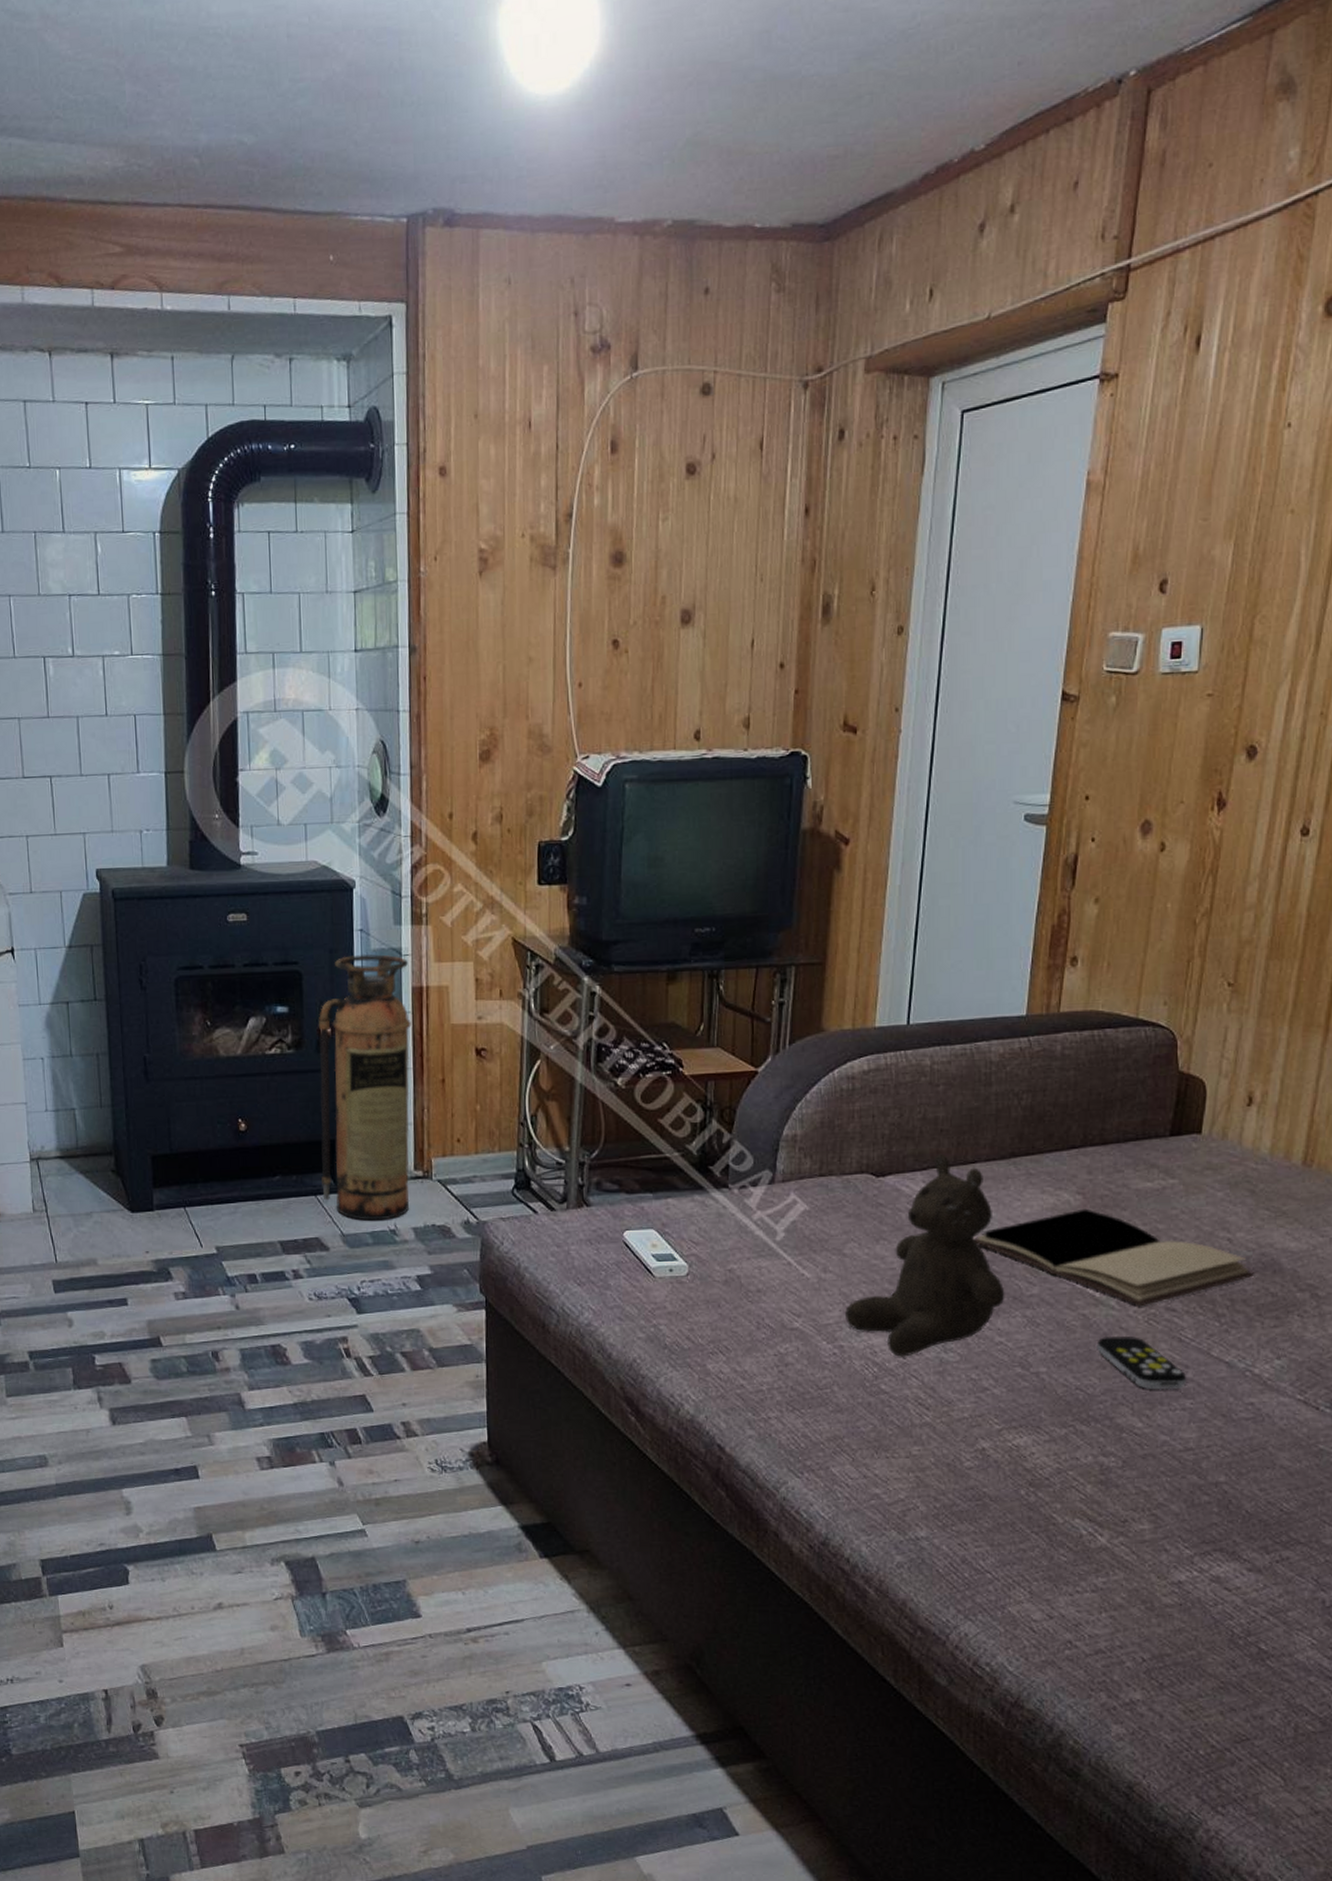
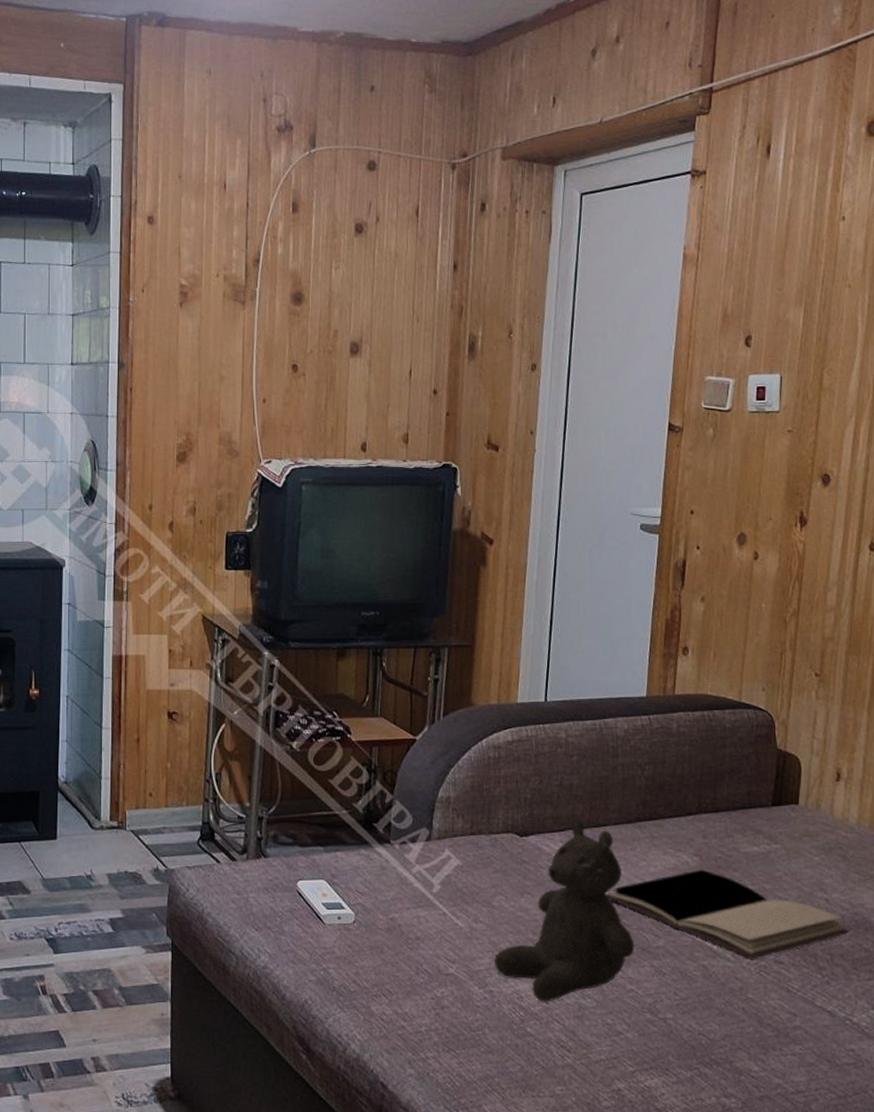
fire extinguisher: present [319,953,411,1221] -> none [26,625,111,866]
remote control: present [1097,1335,1186,1390] -> none [716,985,795,1036]

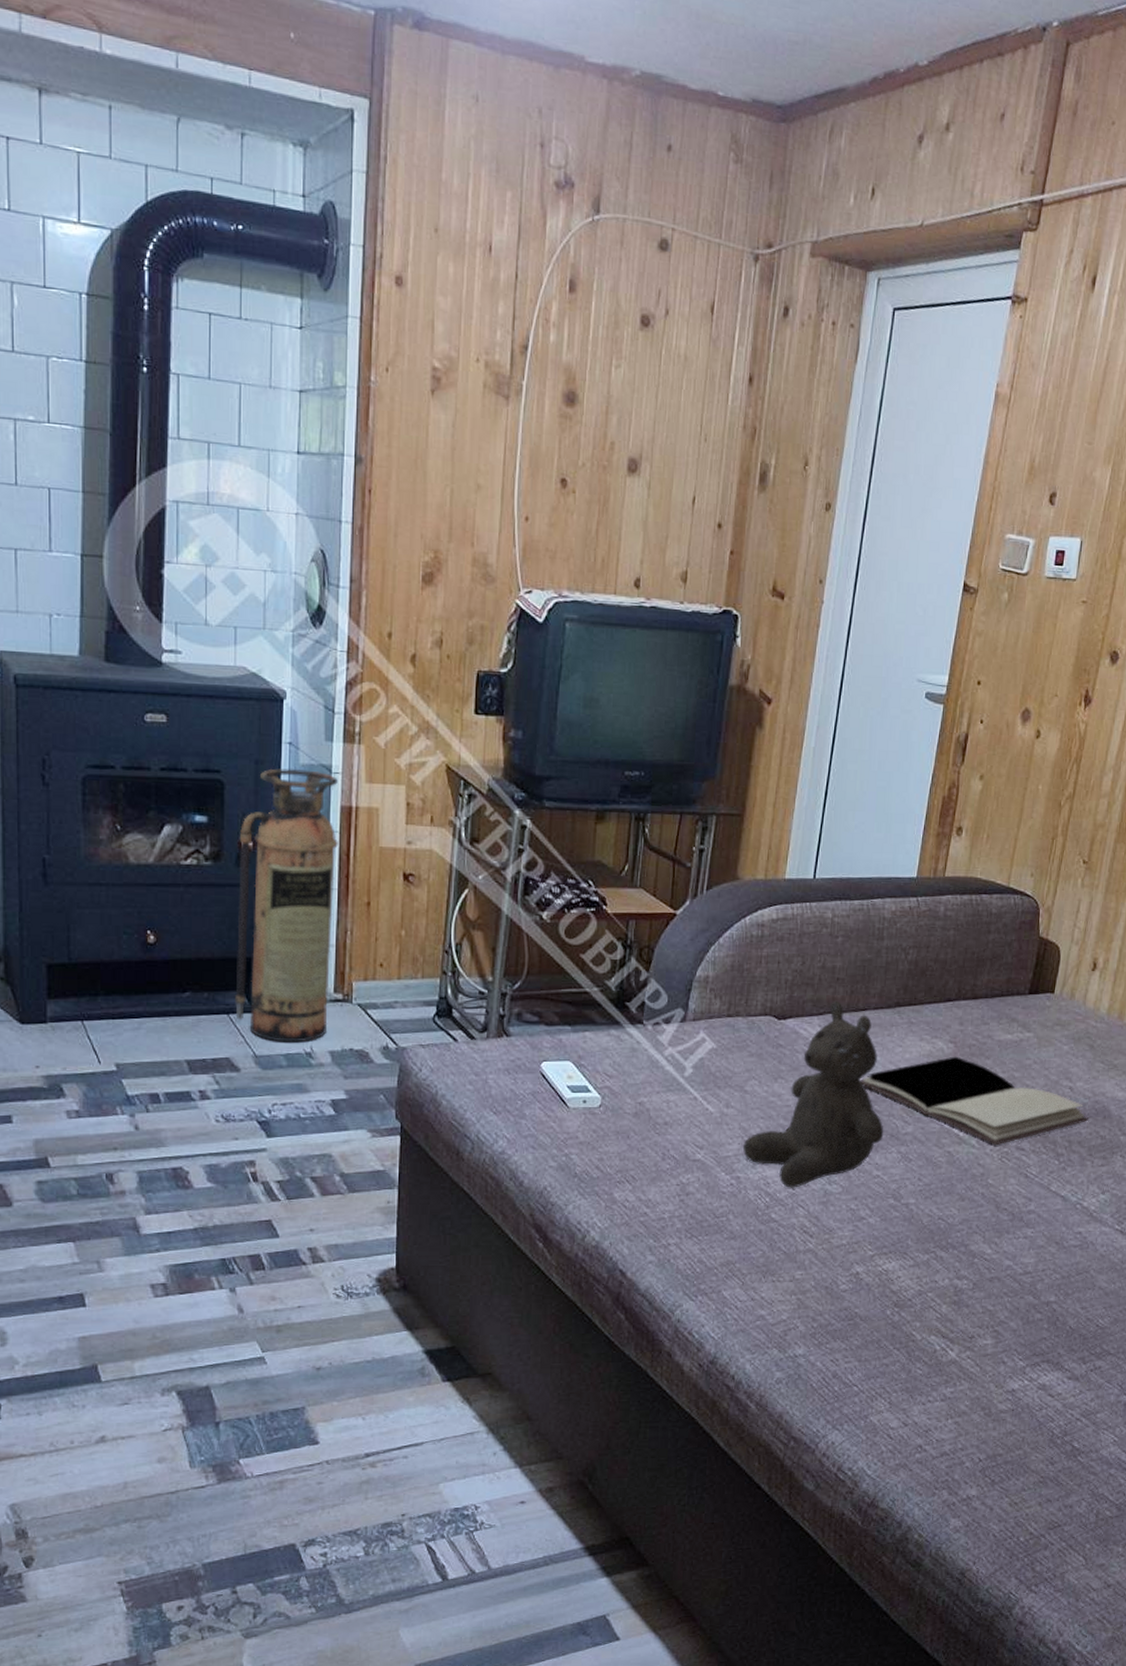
fire extinguisher: none [26,625,111,866] -> present [235,768,338,1043]

